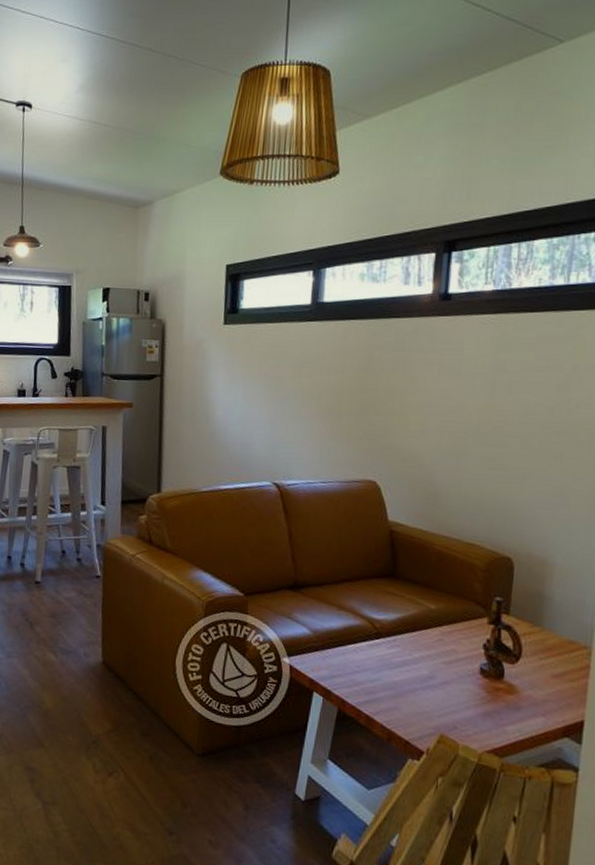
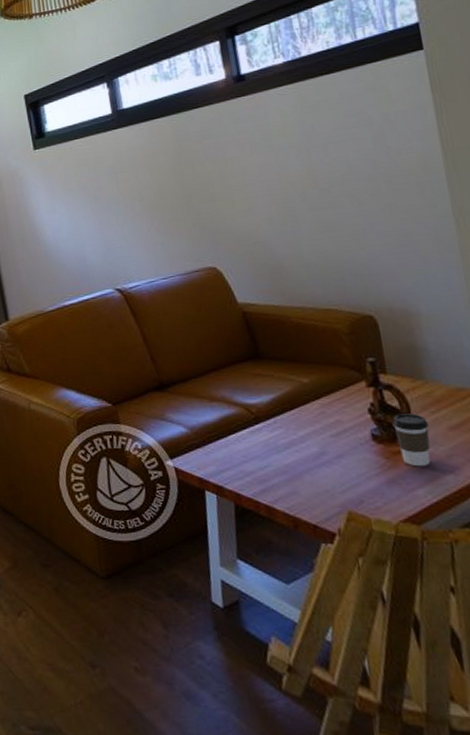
coffee cup: none [502,654,534,707] -> present [392,413,431,467]

